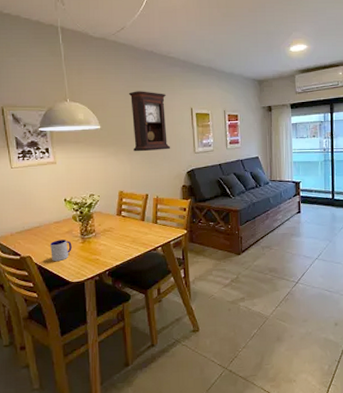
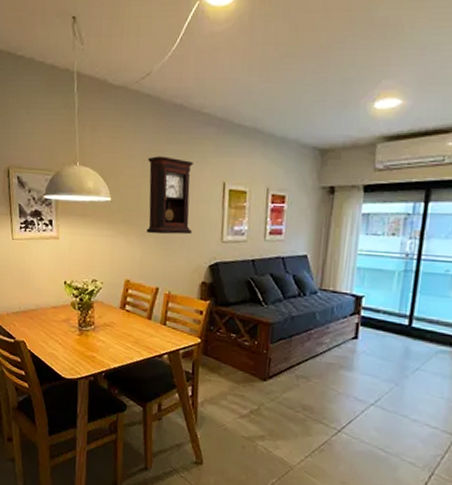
mug: present [50,239,72,262] -> none [45,327,68,353]

